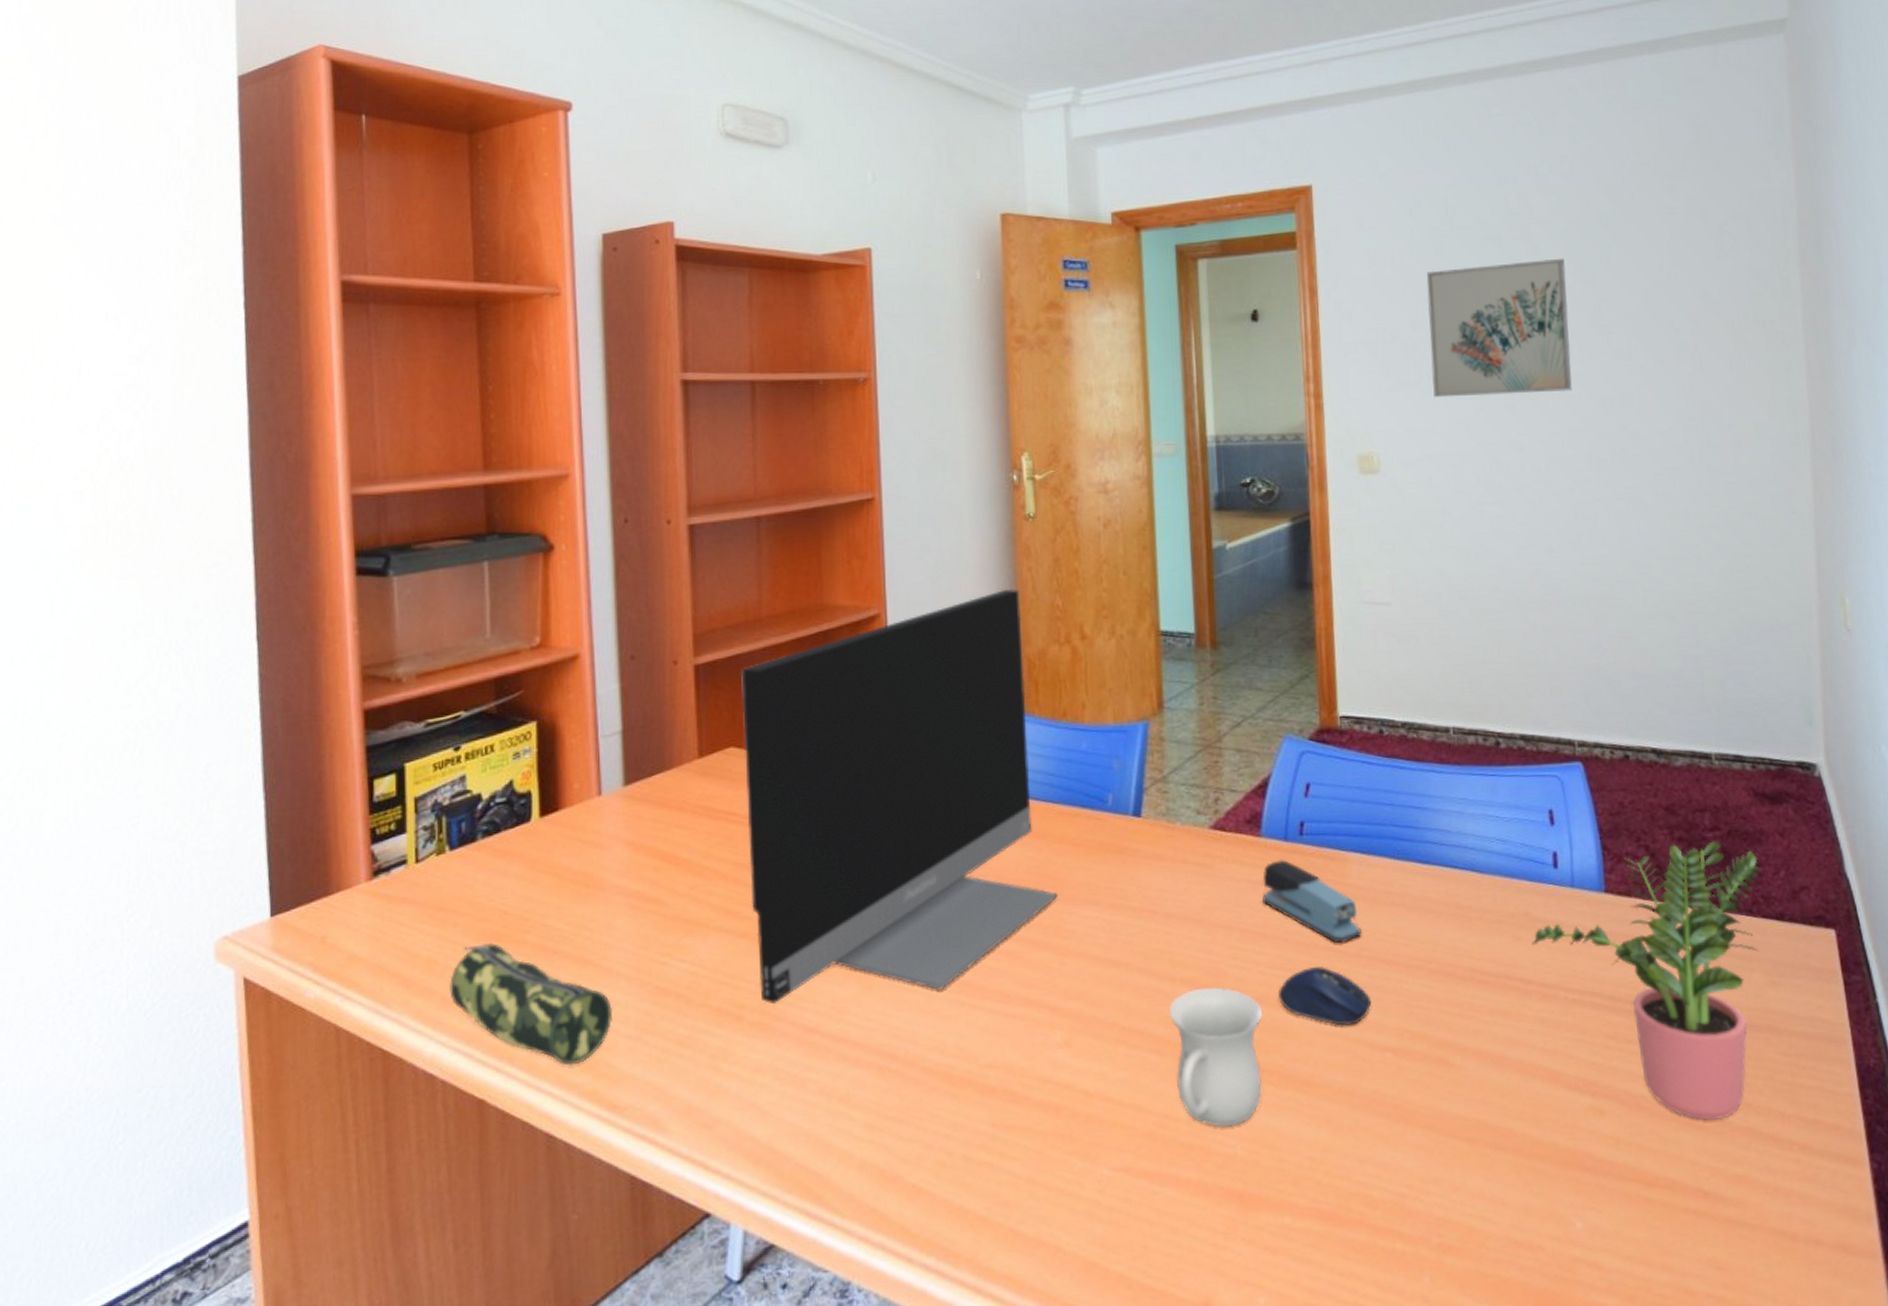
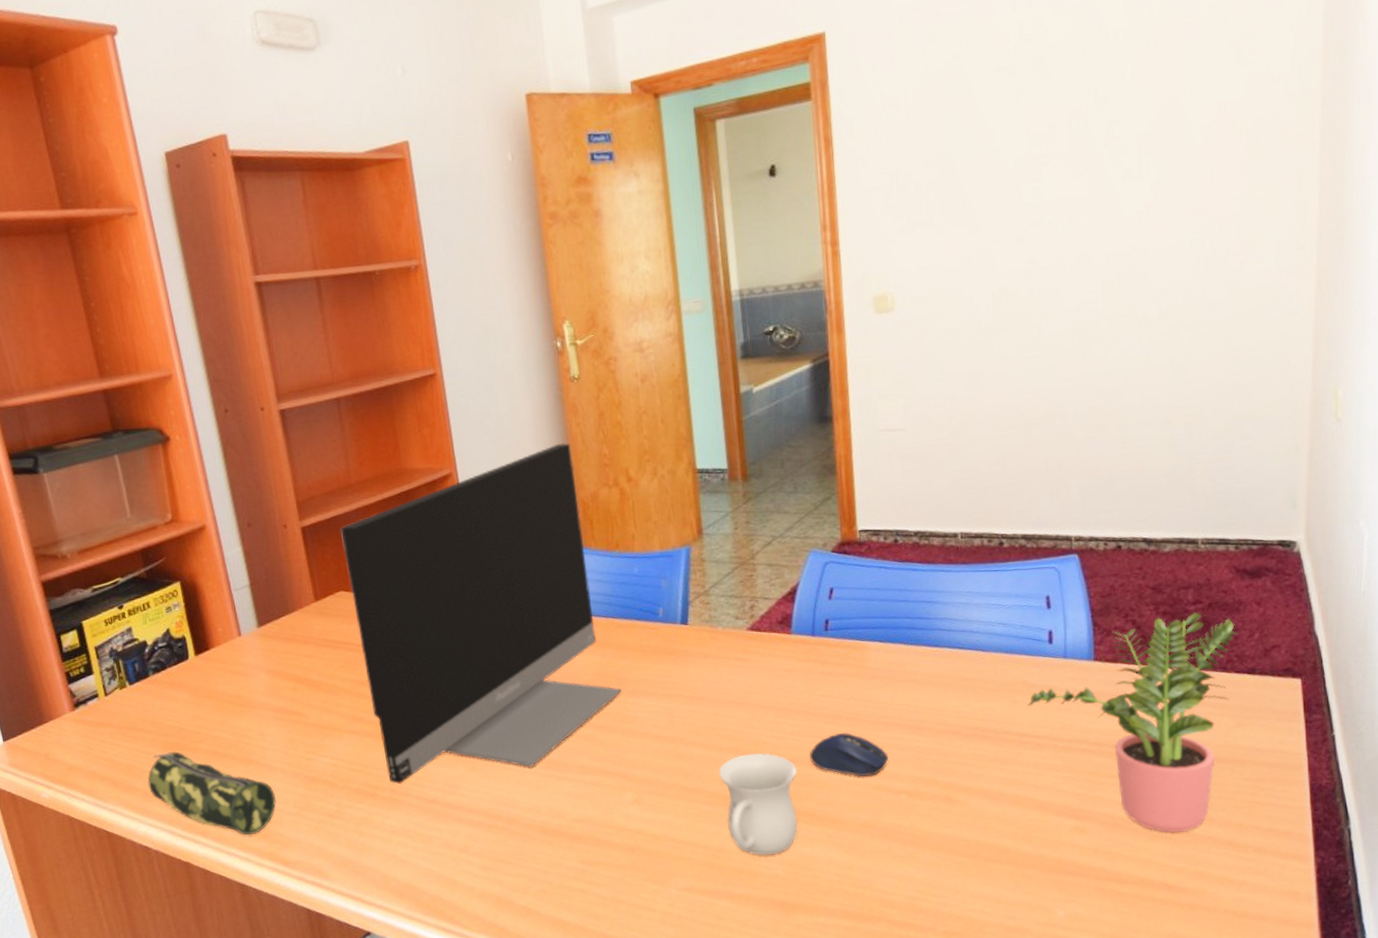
stapler: present [1262,859,1362,944] -> none [794,650,880,714]
wall art: present [1426,258,1572,398] -> none [939,81,1082,235]

